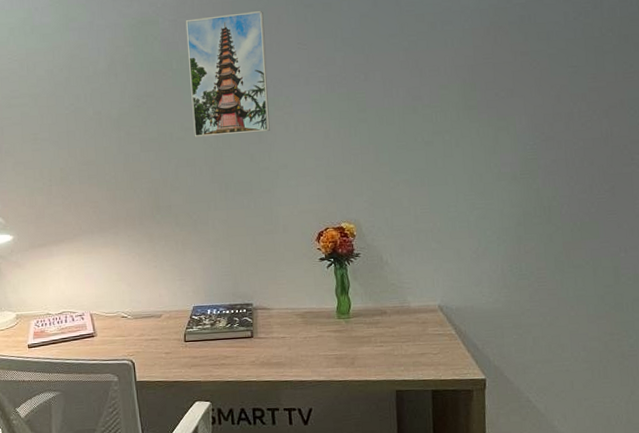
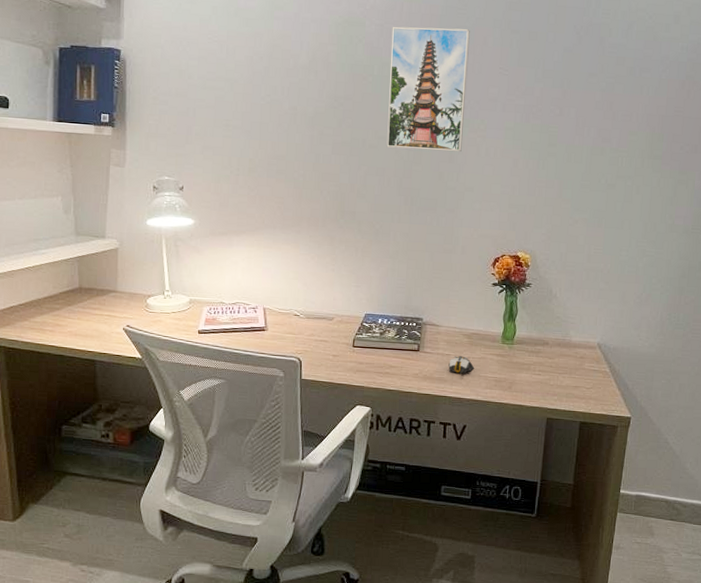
computer mouse: none [285,337,313,357] -> present [448,356,475,375]

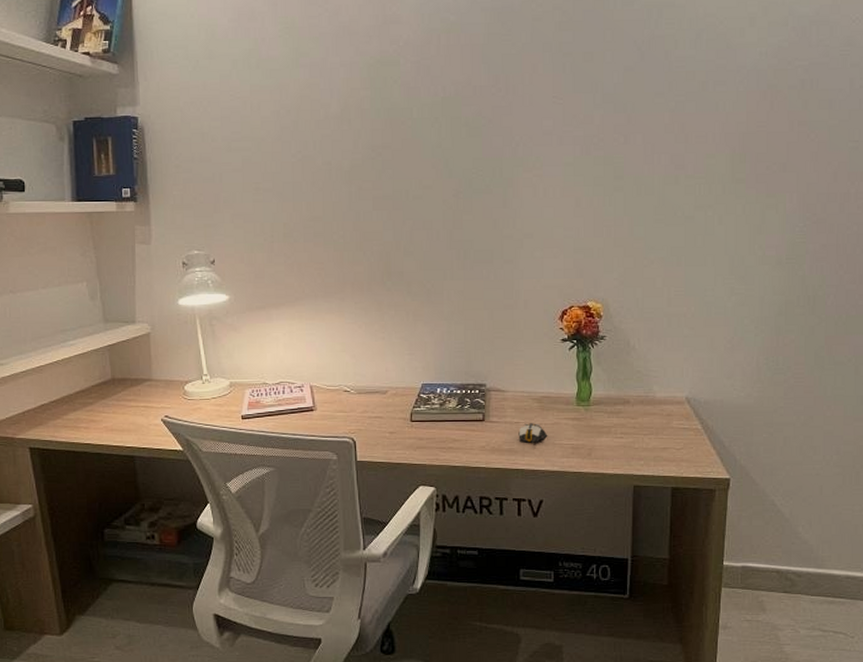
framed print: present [386,26,470,152] -> none [429,57,517,197]

